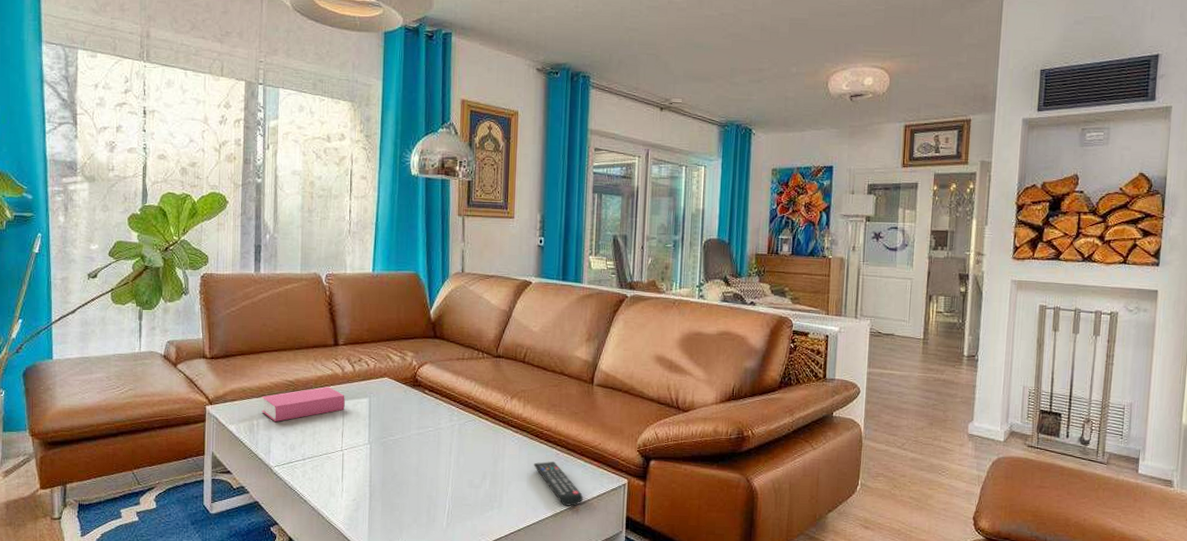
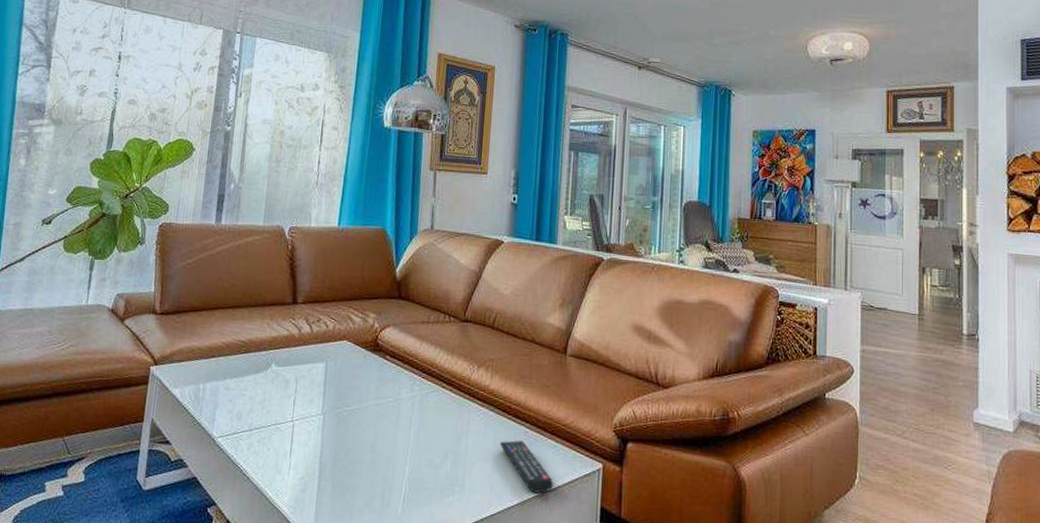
book: present [261,386,345,422] -> none [209,348,300,387]

